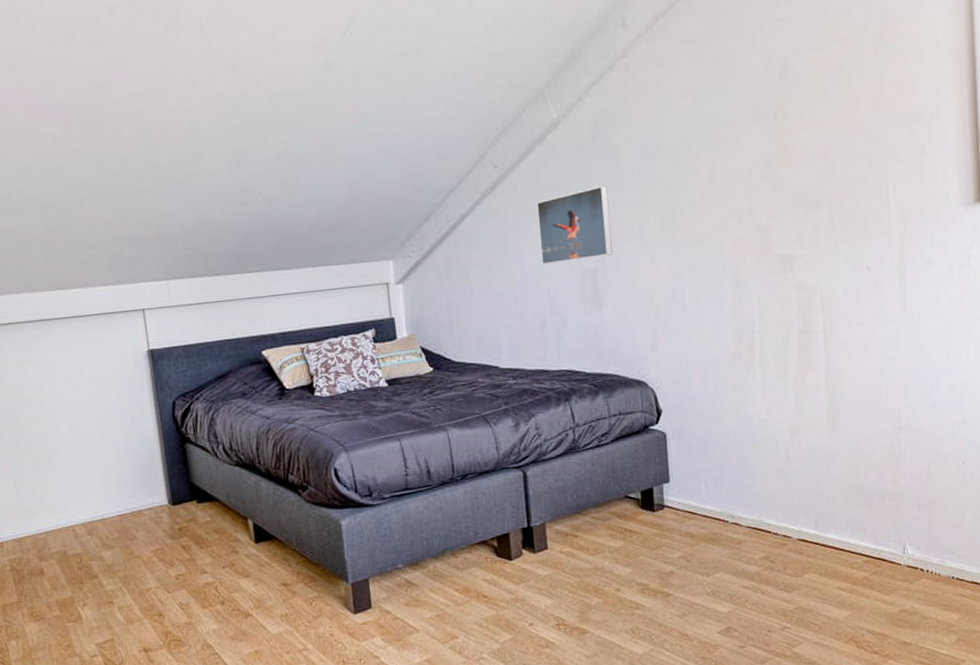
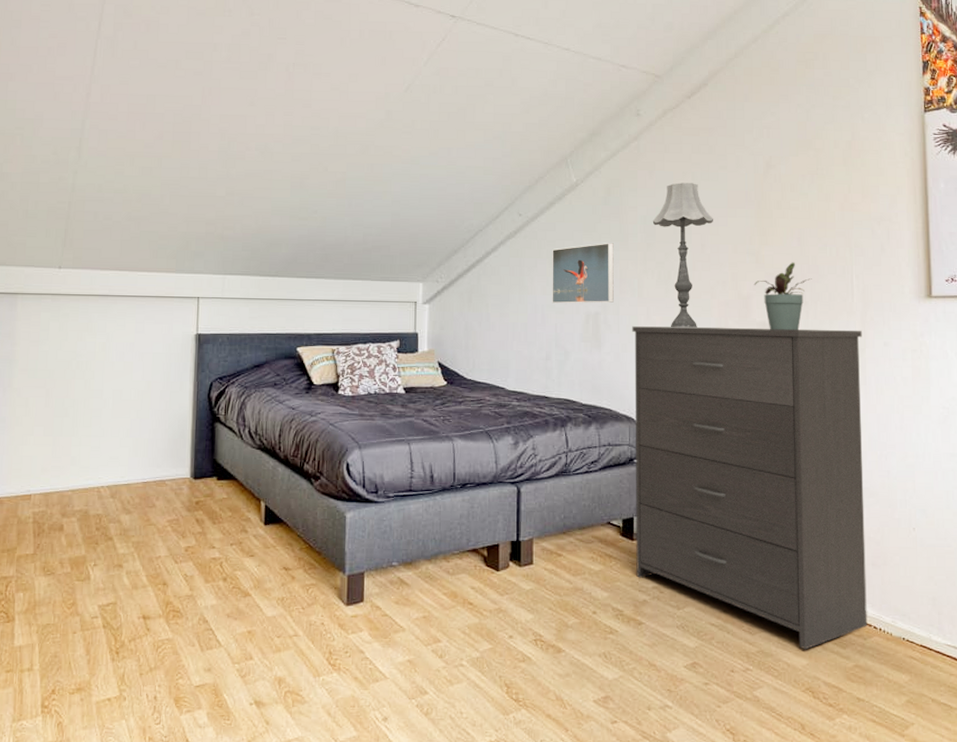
dresser: none [636,250,913,601] -> present [632,326,867,650]
table lamp: none [650,101,723,276] -> present [652,183,714,329]
potted plant: none [773,180,841,264] -> present [754,262,812,331]

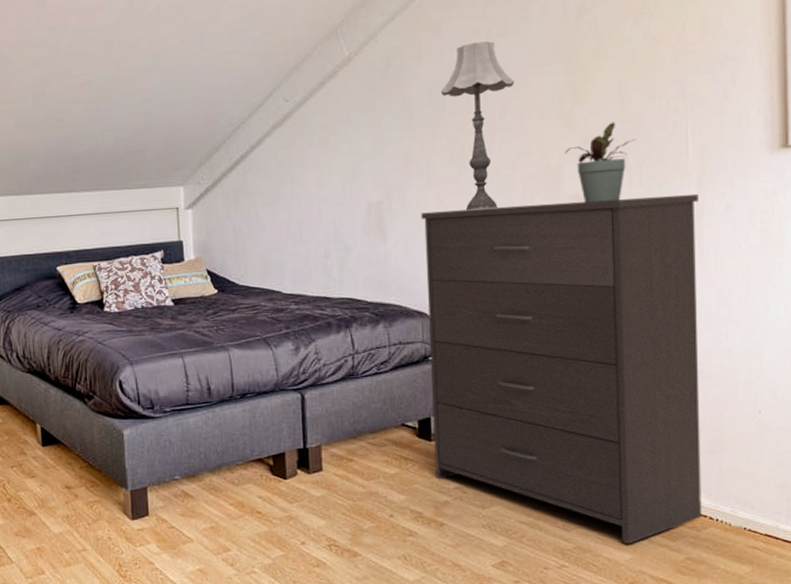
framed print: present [552,243,614,304] -> none [325,121,399,196]

